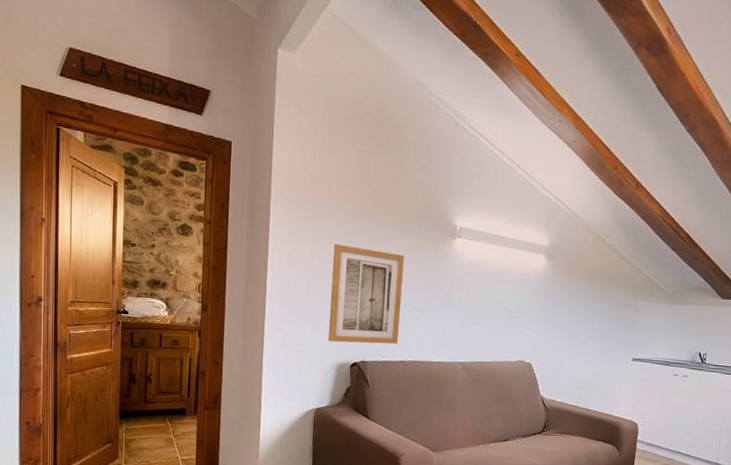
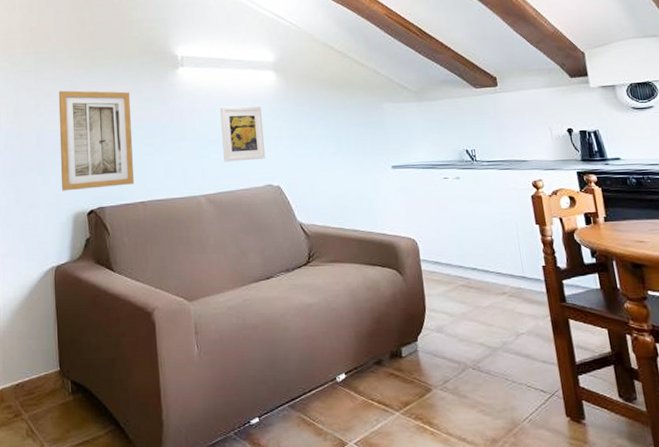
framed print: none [484,282,527,337] -> present [220,106,265,162]

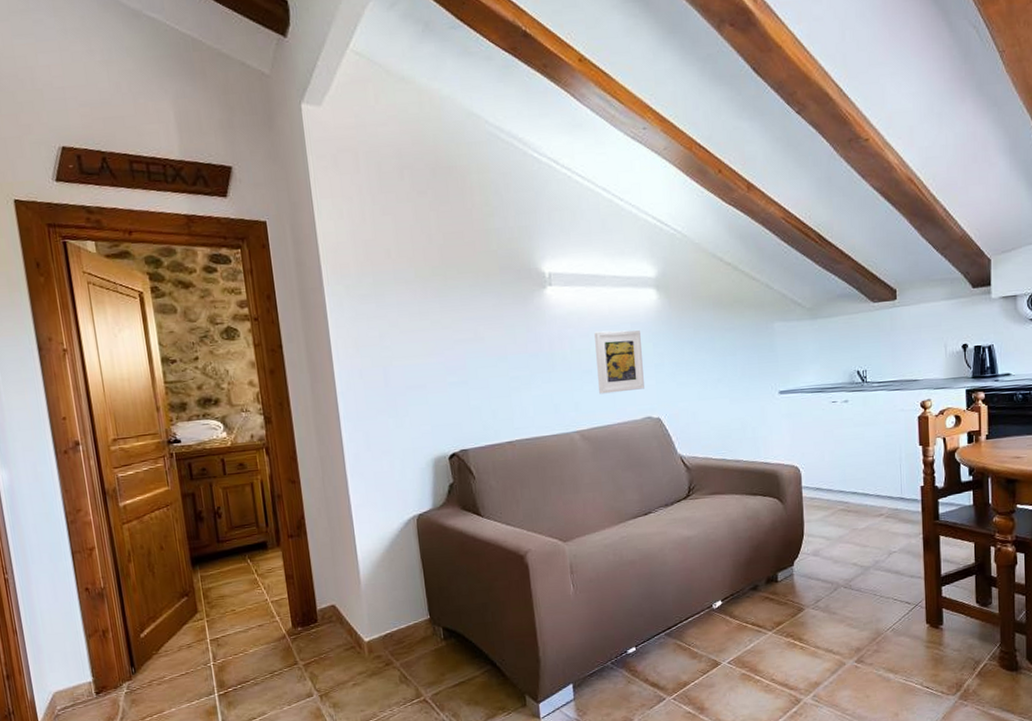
wall art: present [58,90,134,191] -> none [405,317,499,434]

